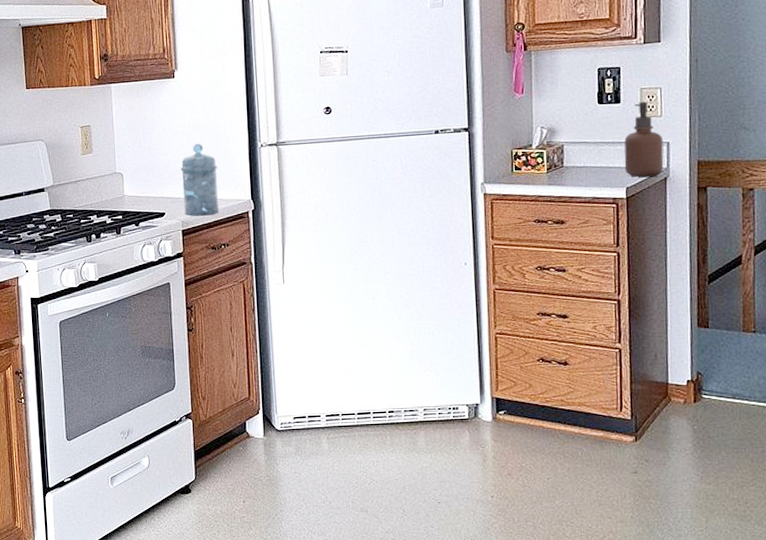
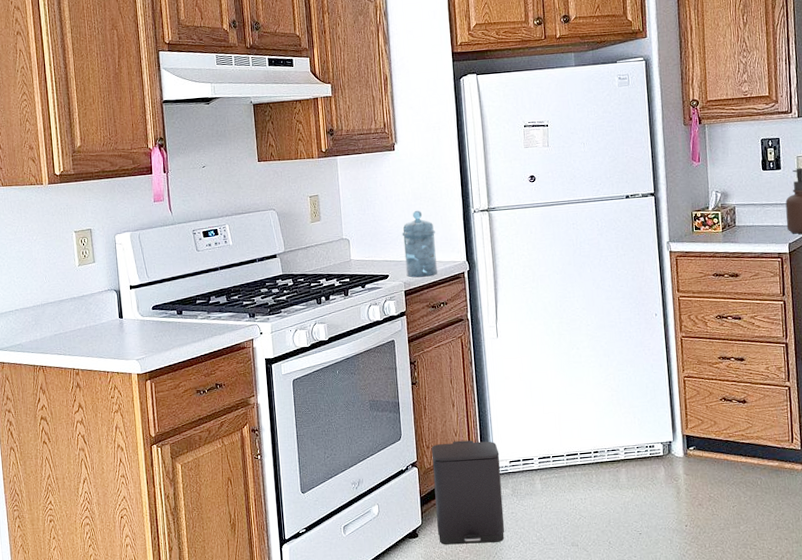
pedal bin: none [207,393,287,503] -> present [431,440,505,545]

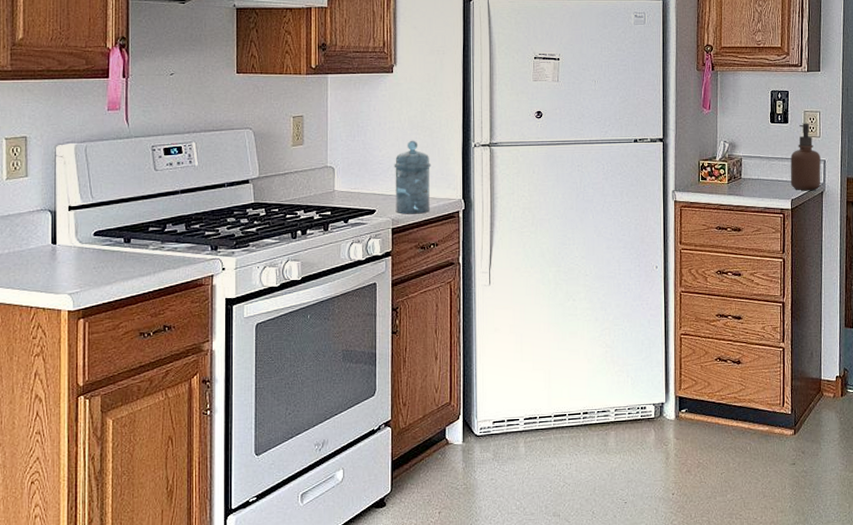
pedal bin: present [431,440,505,545] -> none [408,397,483,516]

